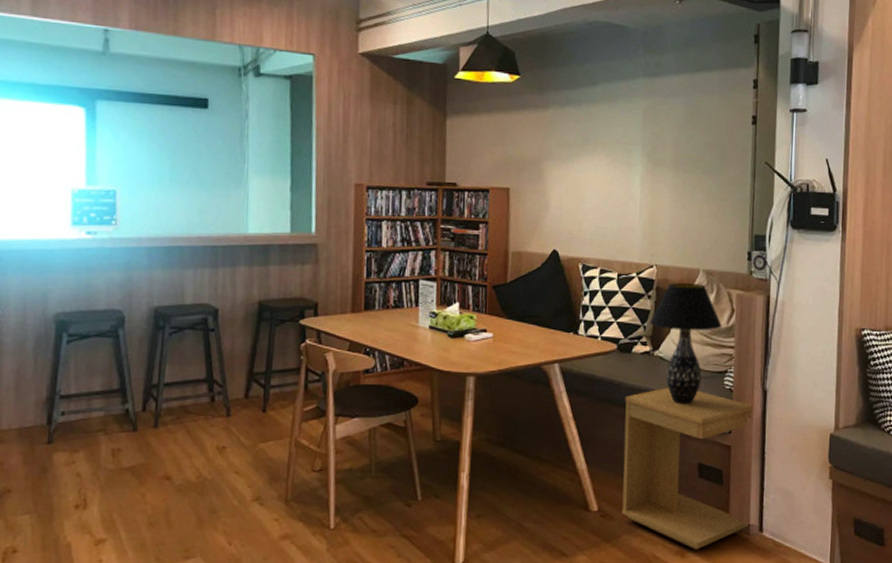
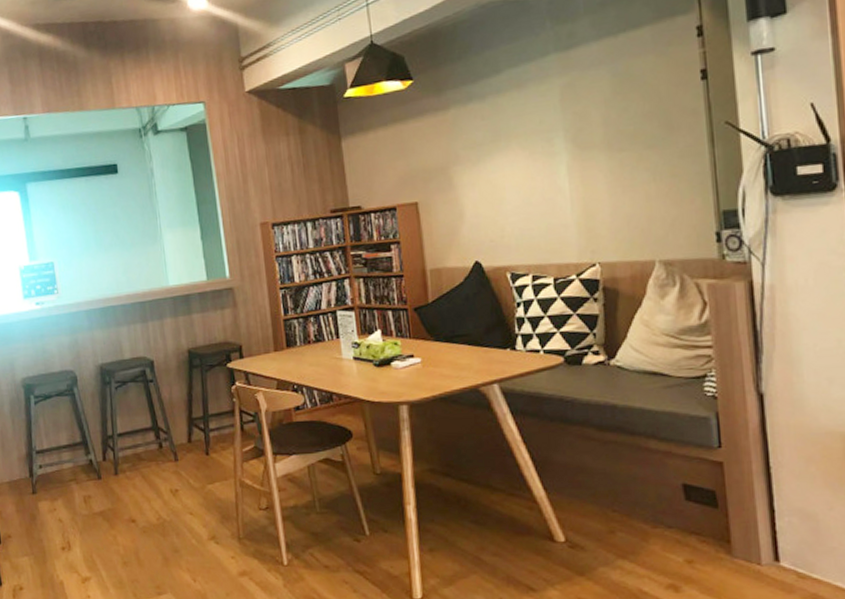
side table: present [622,387,753,550] -> none [581,399,759,583]
table lamp: present [650,283,722,405] -> none [600,277,693,418]

